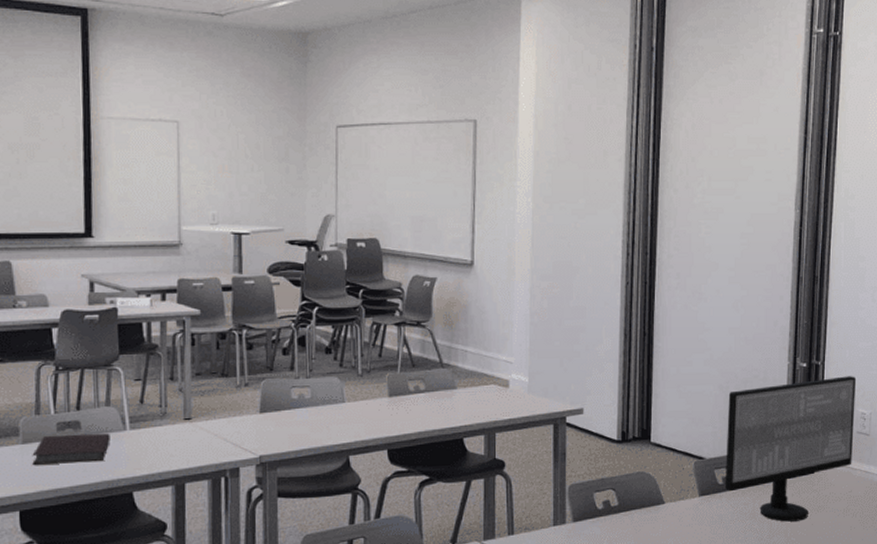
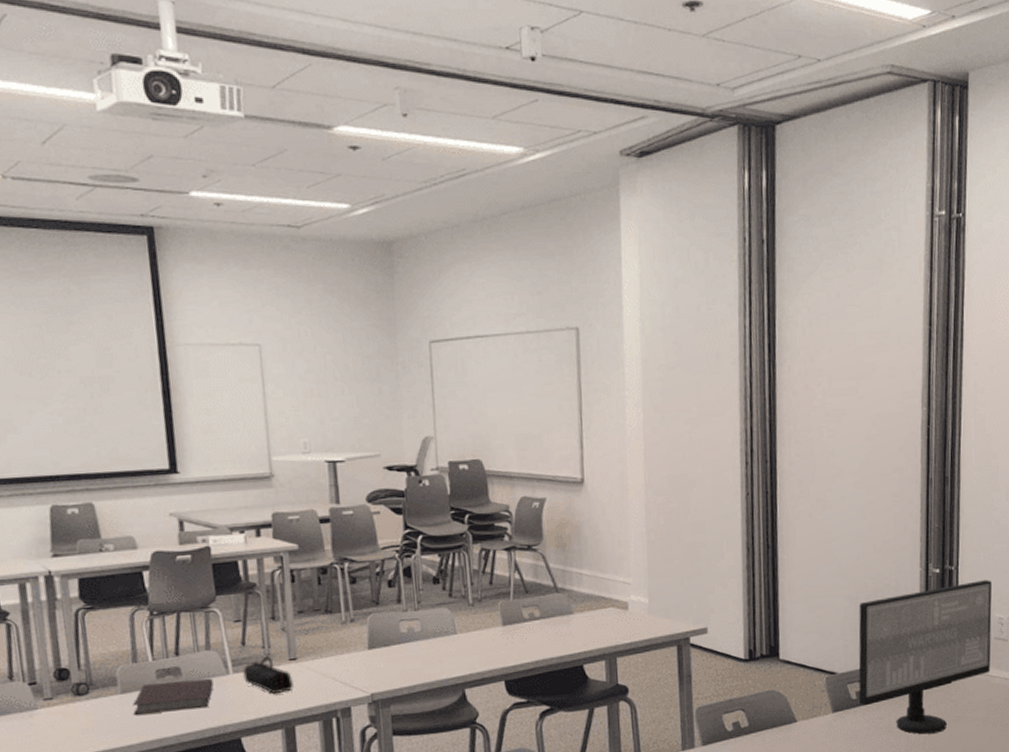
pencil case: none [139,415,186,452] -> present [242,656,294,694]

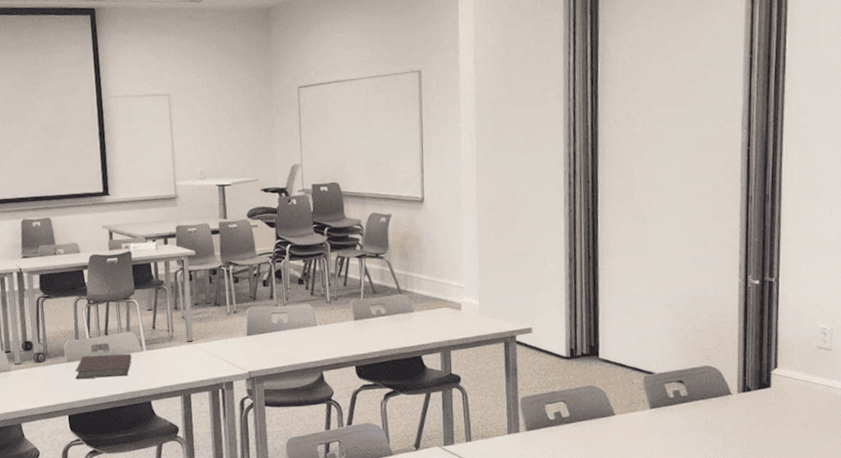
pencil case: present [242,656,294,694] -> none [153,338,190,368]
computer monitor: present [858,580,993,735] -> none [676,291,815,434]

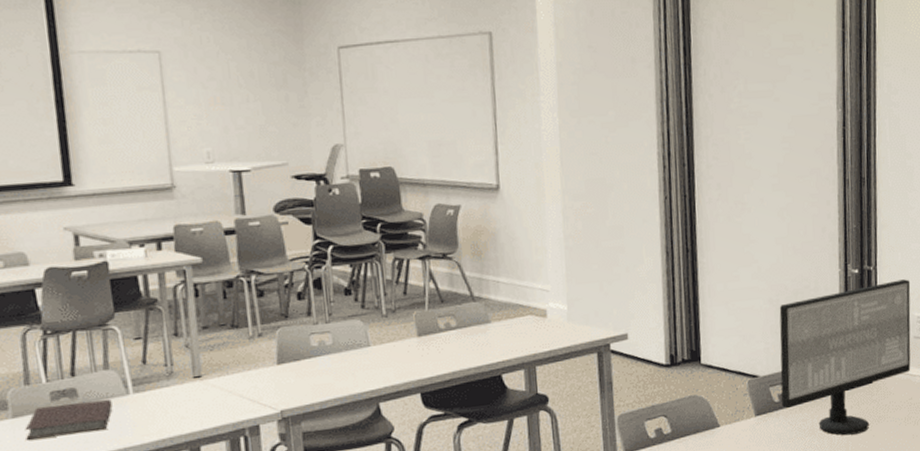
computer monitor: none [676,291,815,434] -> present [779,279,911,436]

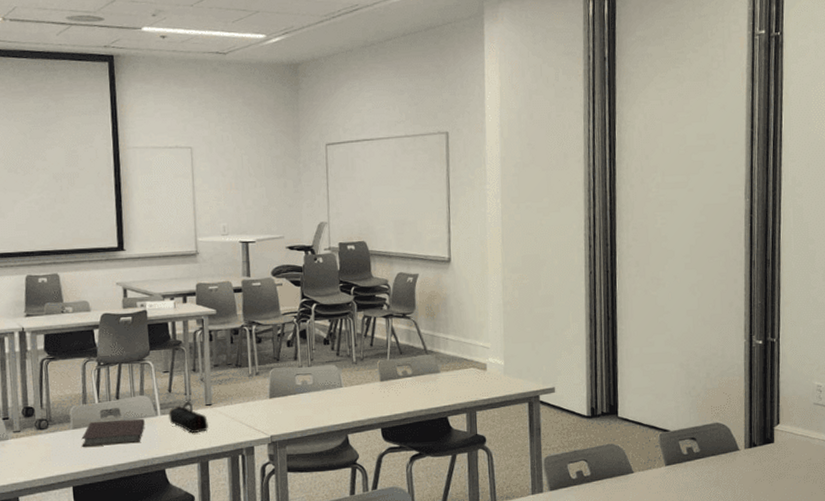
pencil case: none [143,375,198,414] -> present [168,402,208,434]
computer monitor: present [779,279,911,436] -> none [689,351,811,488]

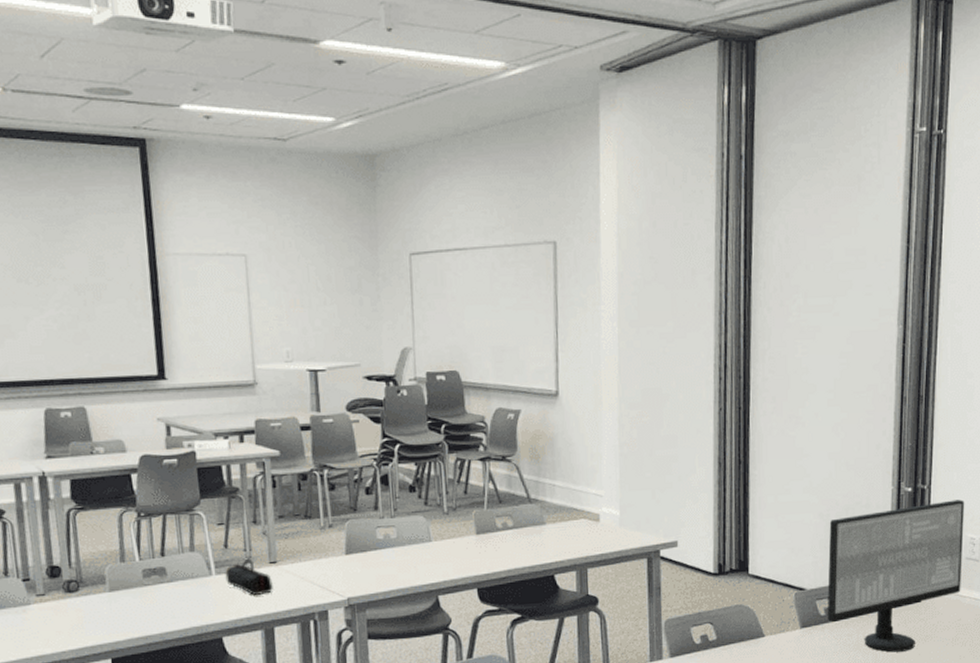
notebook: present [81,418,145,447] -> none [120,578,197,613]
computer monitor: none [689,351,811,488] -> present [827,499,965,653]

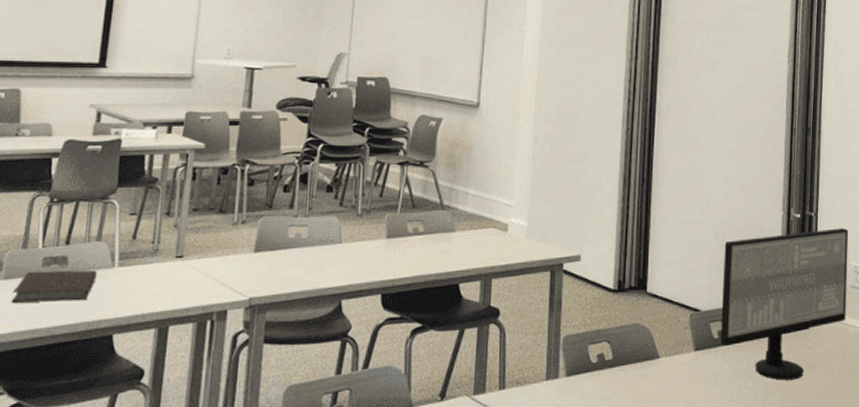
notebook: none [120,578,197,613] -> present [11,269,97,303]
pencil case: present [225,559,273,596] -> none [127,252,176,292]

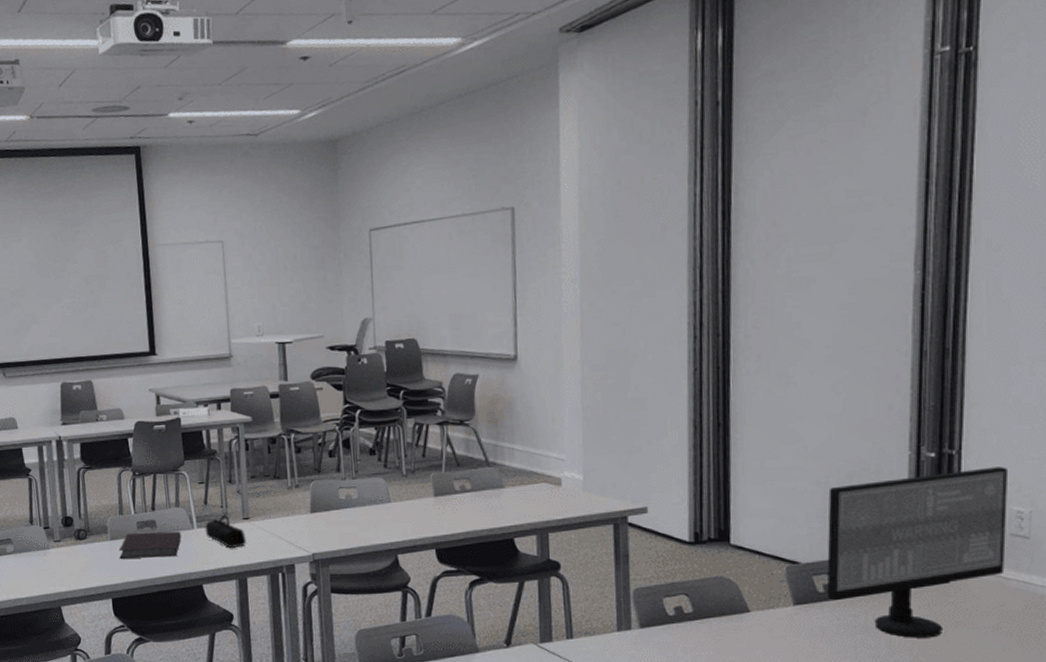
pencil case: none [127,252,176,292] -> present [205,515,246,549]

